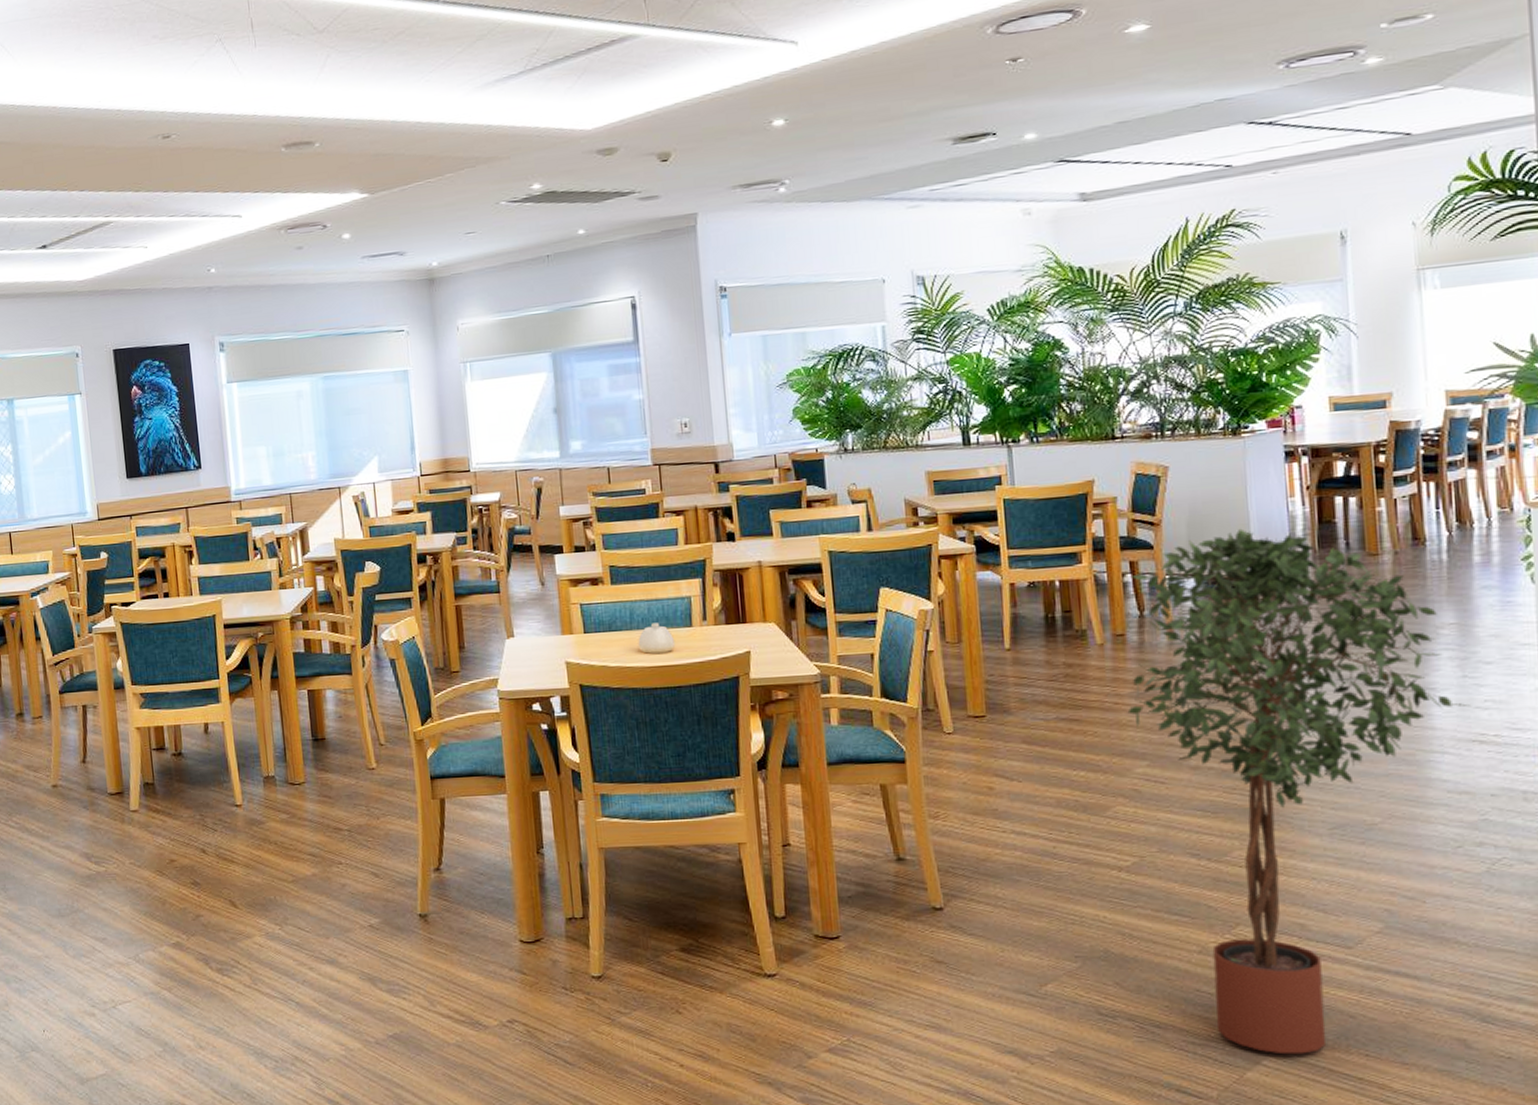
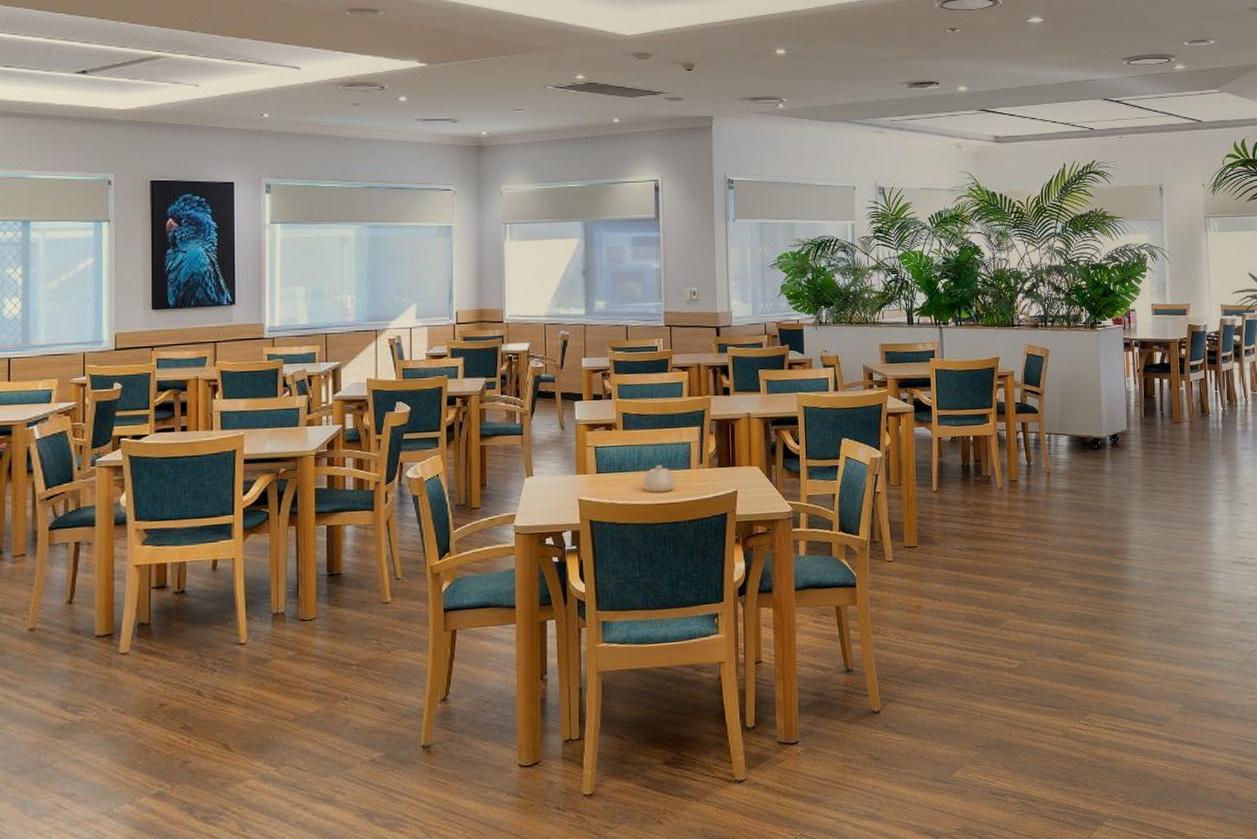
potted tree: present [1127,528,1470,1055] -> none [1018,399,1235,815]

